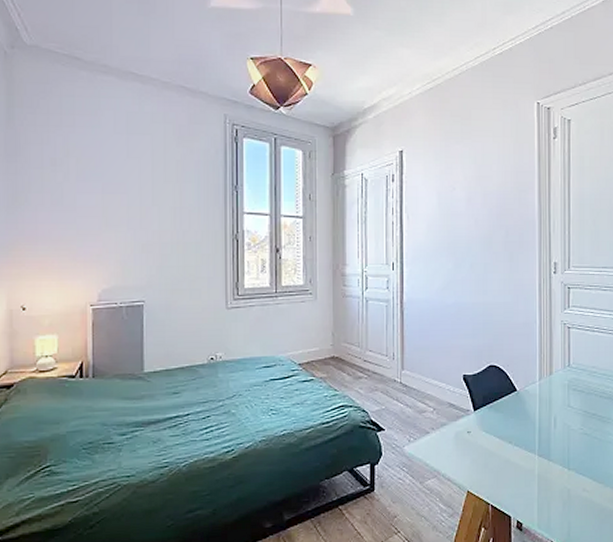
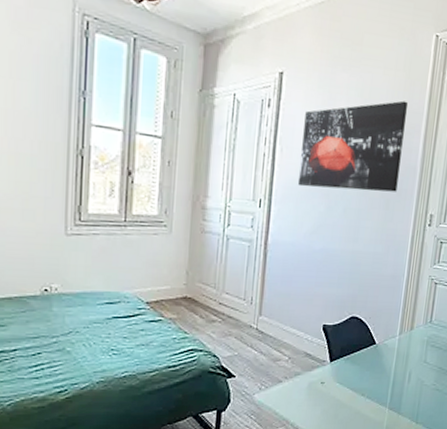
wall art: none [425,162,519,248] -> present [297,100,408,192]

